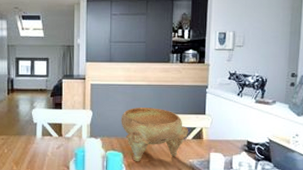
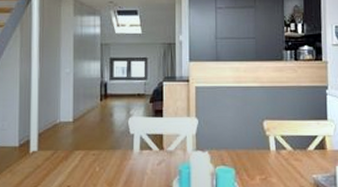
decorative bowl: present [121,108,188,162] -> none [231,113,309,180]

